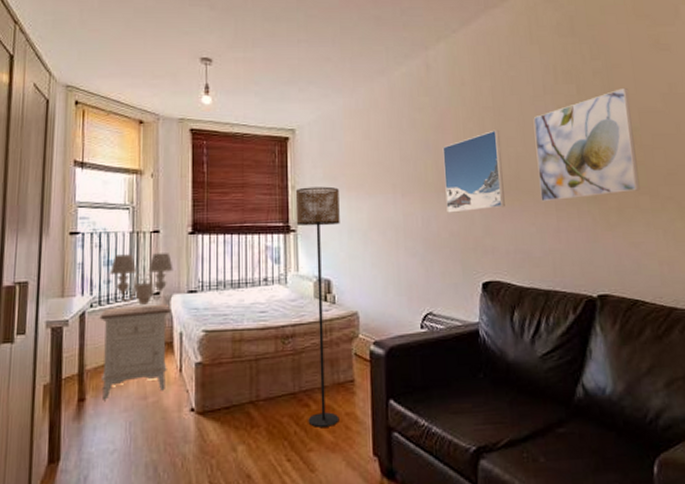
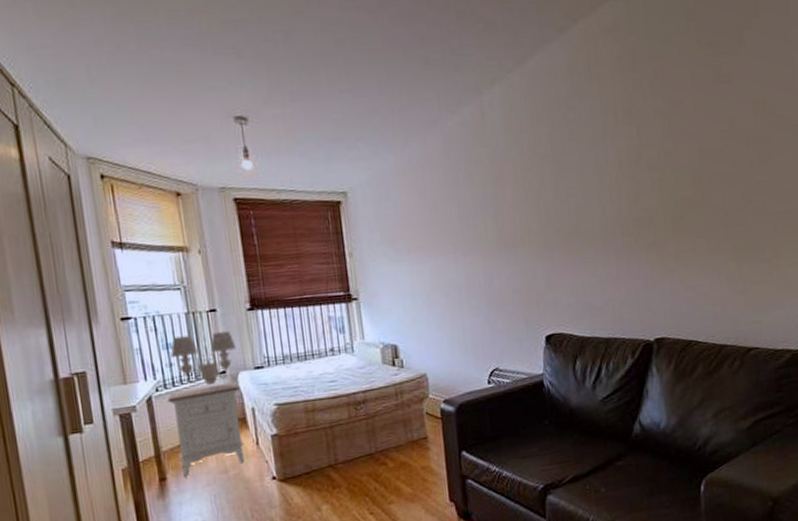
floor lamp: present [295,186,340,427] -> none [353,251,416,483]
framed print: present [442,129,505,213] -> none [502,179,566,270]
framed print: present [533,87,640,202] -> none [593,126,697,252]

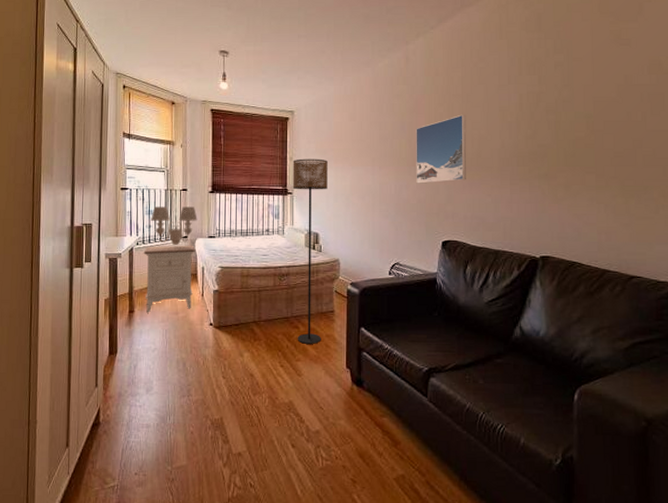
floor lamp: none [353,251,416,483] -> present [292,158,328,344]
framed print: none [502,179,566,270] -> present [416,114,467,184]

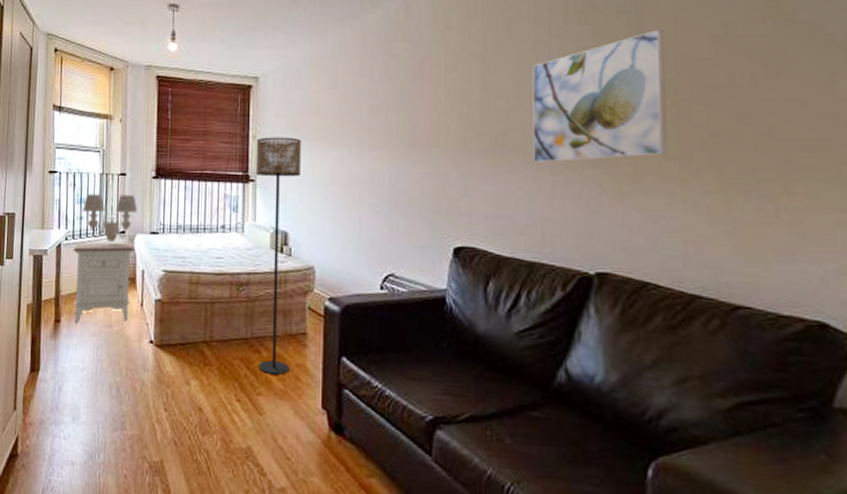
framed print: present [416,114,467,184] -> none [418,79,489,171]
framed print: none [497,79,588,177] -> present [532,29,667,163]

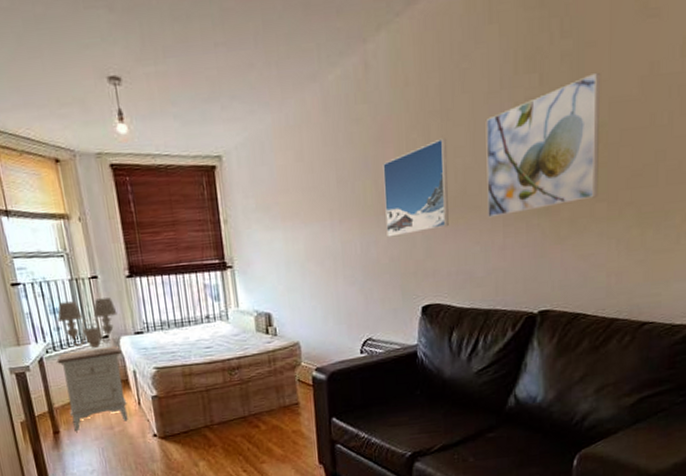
floor lamp: present [255,137,301,375] -> none [228,217,287,444]
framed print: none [418,79,489,171] -> present [383,138,449,238]

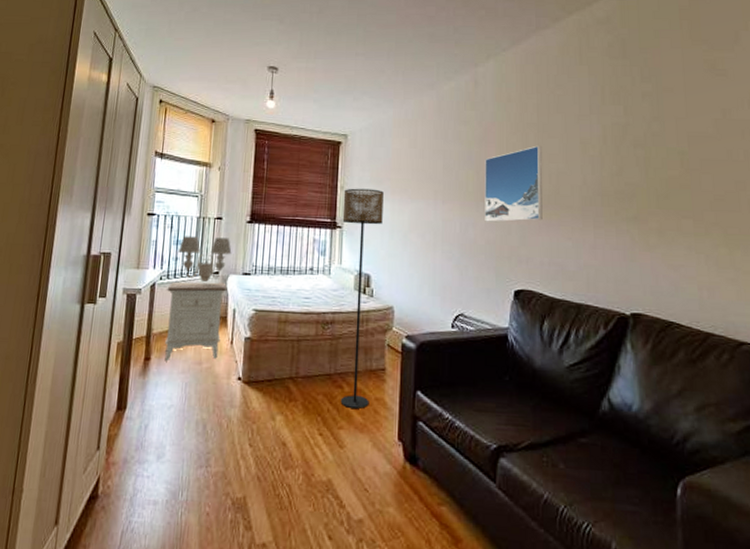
floor lamp: none [228,217,287,444] -> present [340,188,384,409]
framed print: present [485,72,601,218] -> none [577,111,684,218]

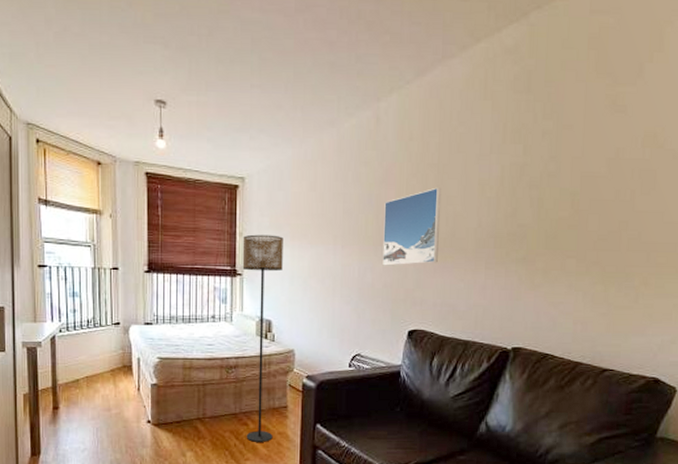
nightstand: present [165,282,227,362] -> none [68,333,130,410]
wall sconce: present [178,236,232,283] -> none [76,287,131,334]

